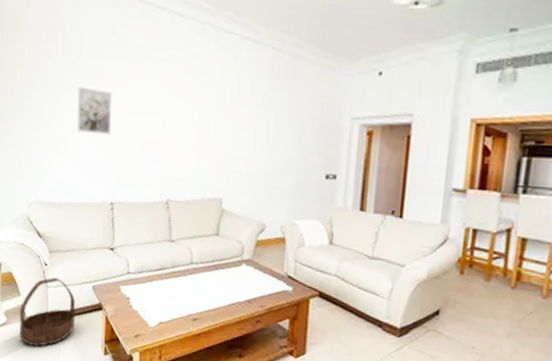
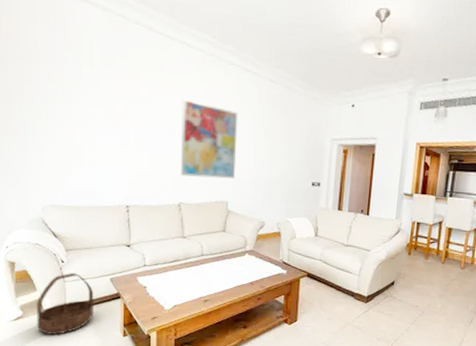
wall art: present [77,87,112,135] -> none [90,102,126,147]
wall art: none [169,76,236,172] -> present [181,98,238,180]

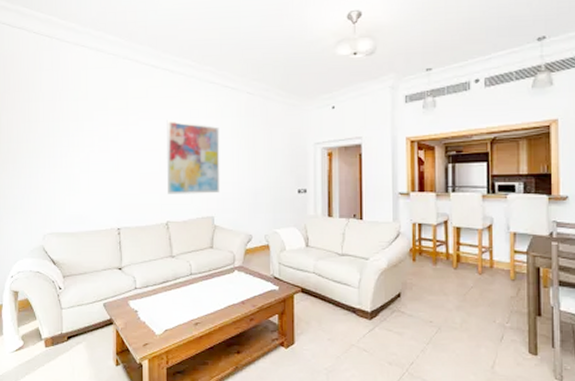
basket: present [36,273,94,335] -> none [35,300,89,365]

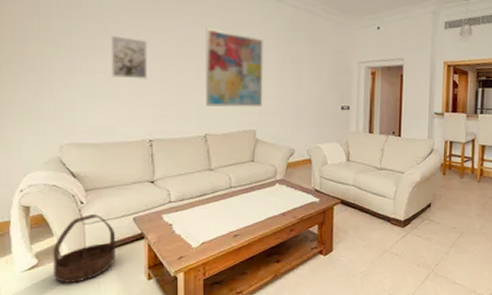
basket: none [35,300,89,365] -> present [52,214,116,283]
wall art: none [85,133,117,172] -> present [110,36,148,80]

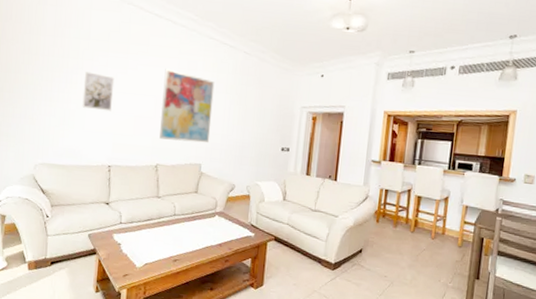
basket: present [52,214,116,283] -> none [18,227,73,287]

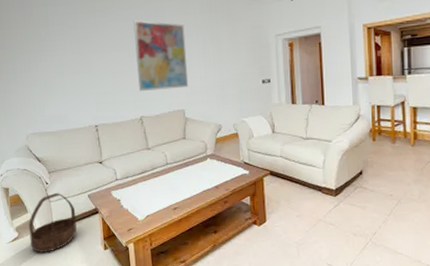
basket: none [18,227,73,287] -> present [28,193,77,252]
wall art: present [82,72,115,112] -> none [58,37,89,73]

